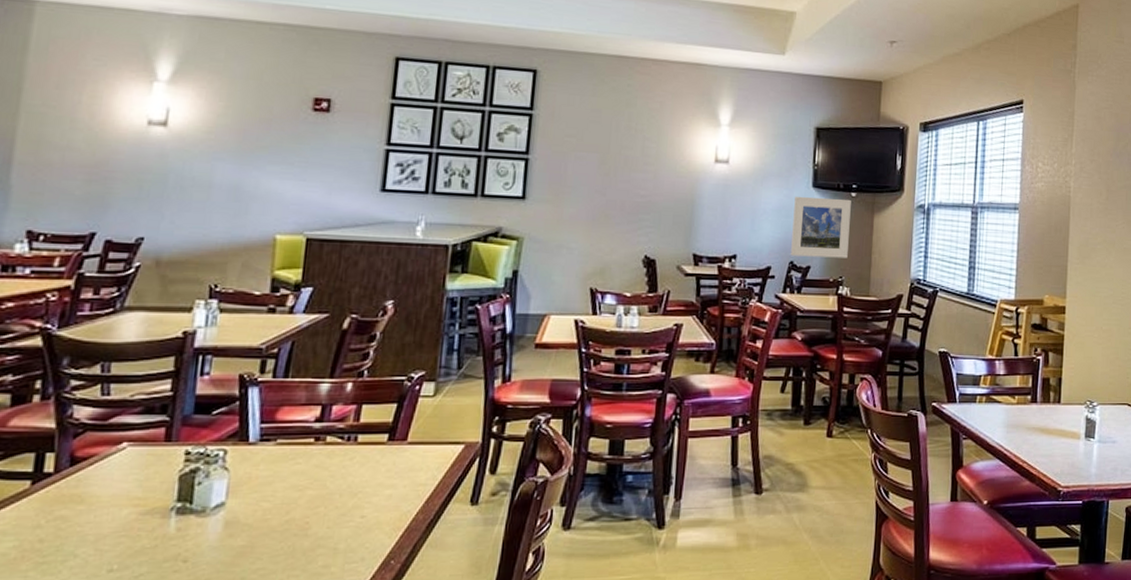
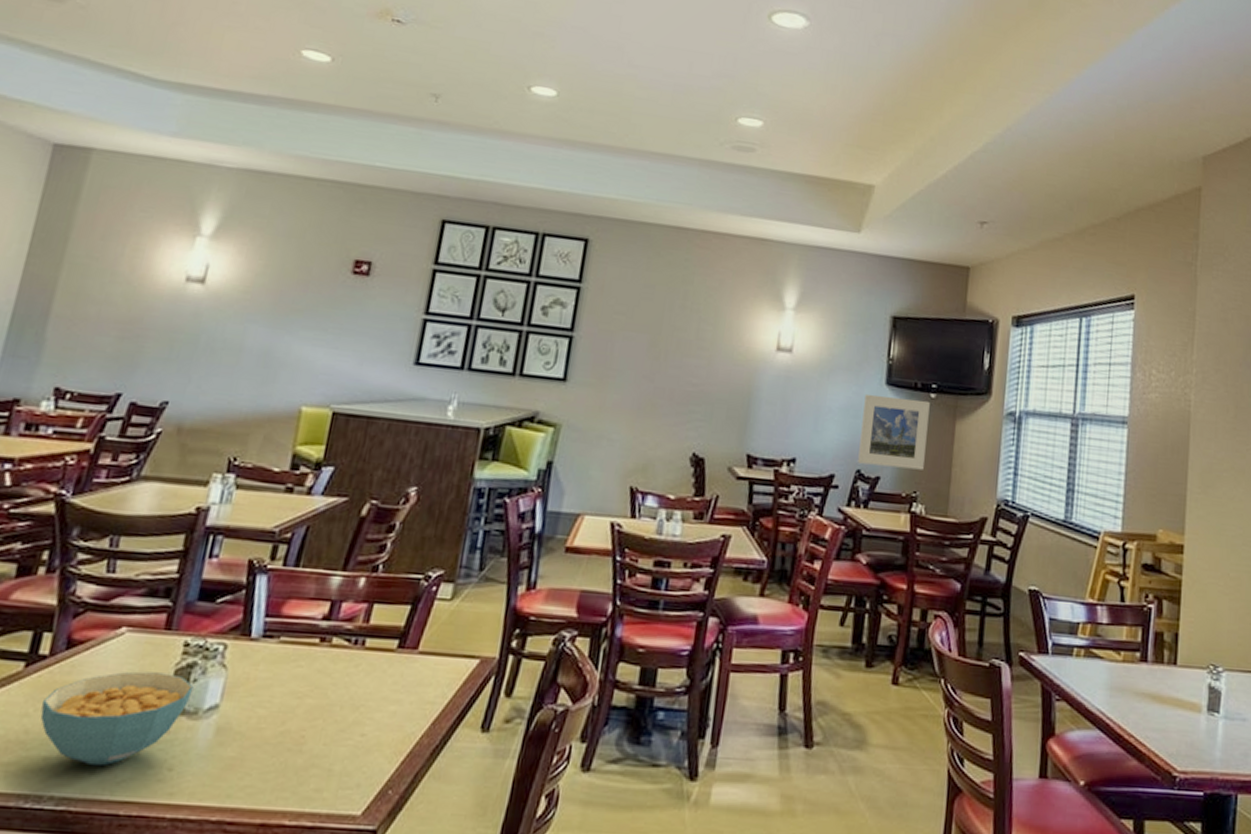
cereal bowl: none [52,479,199,565] -> present [40,671,194,766]

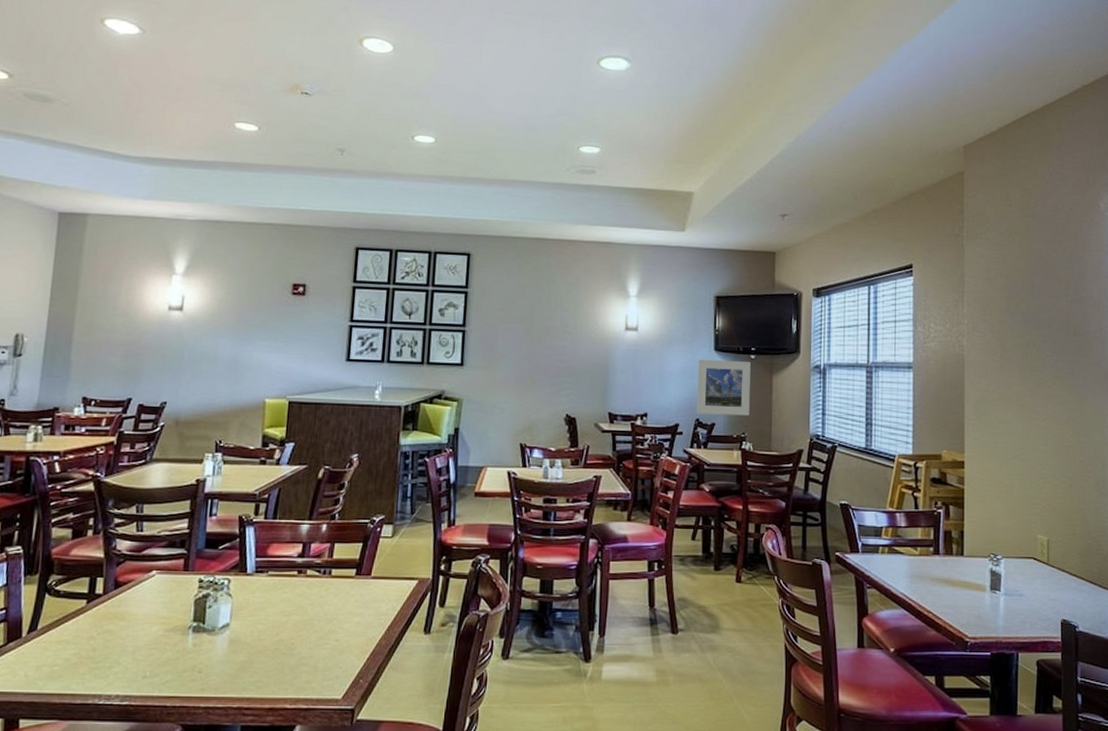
cereal bowl: present [40,671,194,766] -> none [102,602,209,672]

